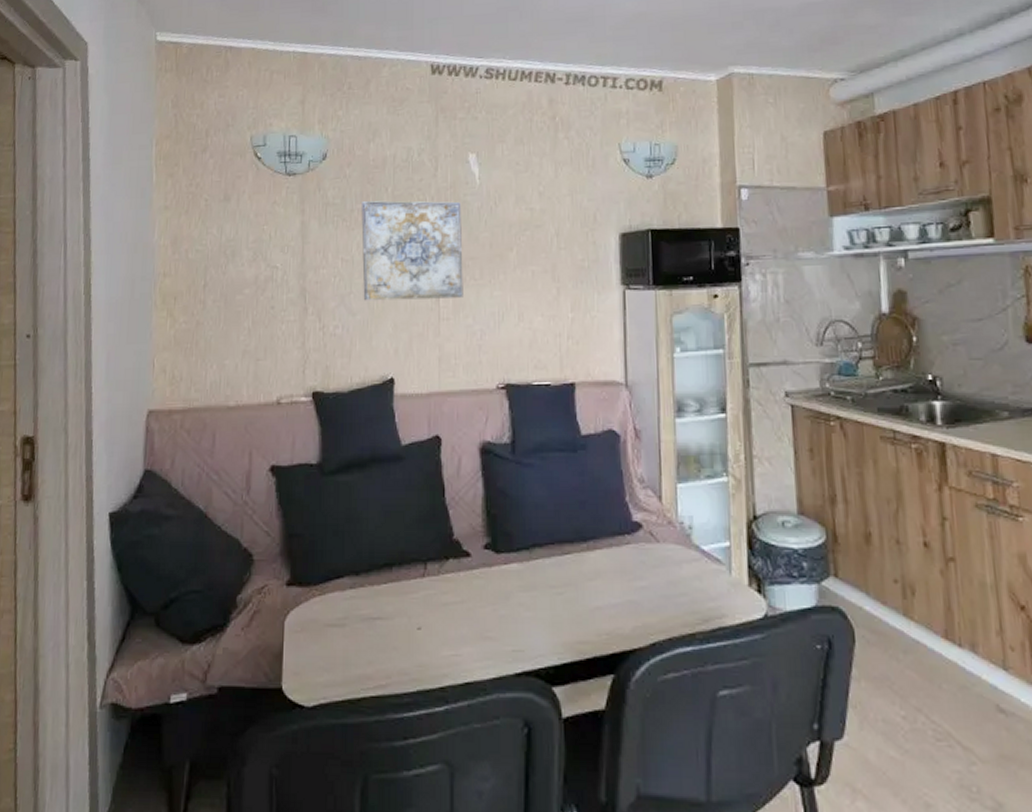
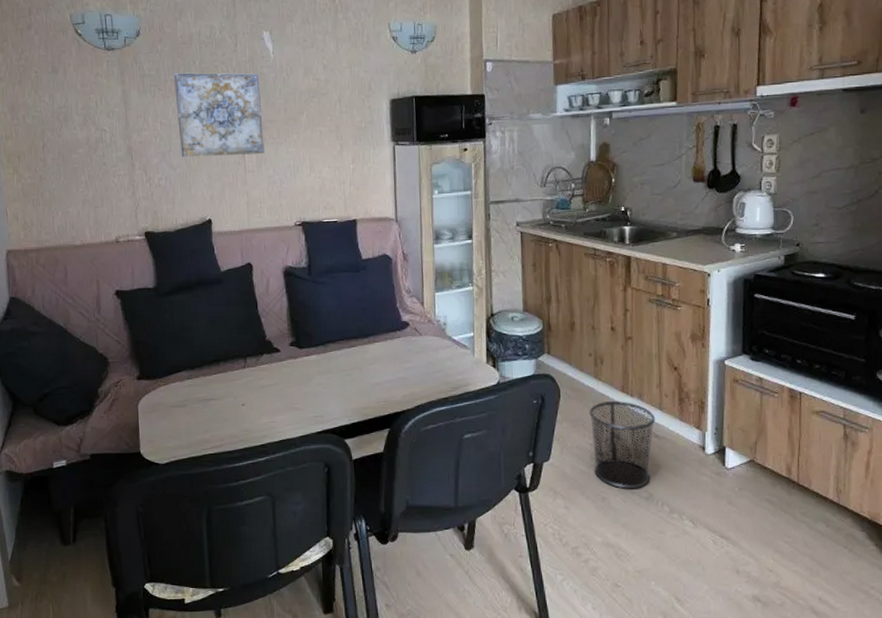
waste bin: none [898,652,999,792] -> present [589,401,656,489]

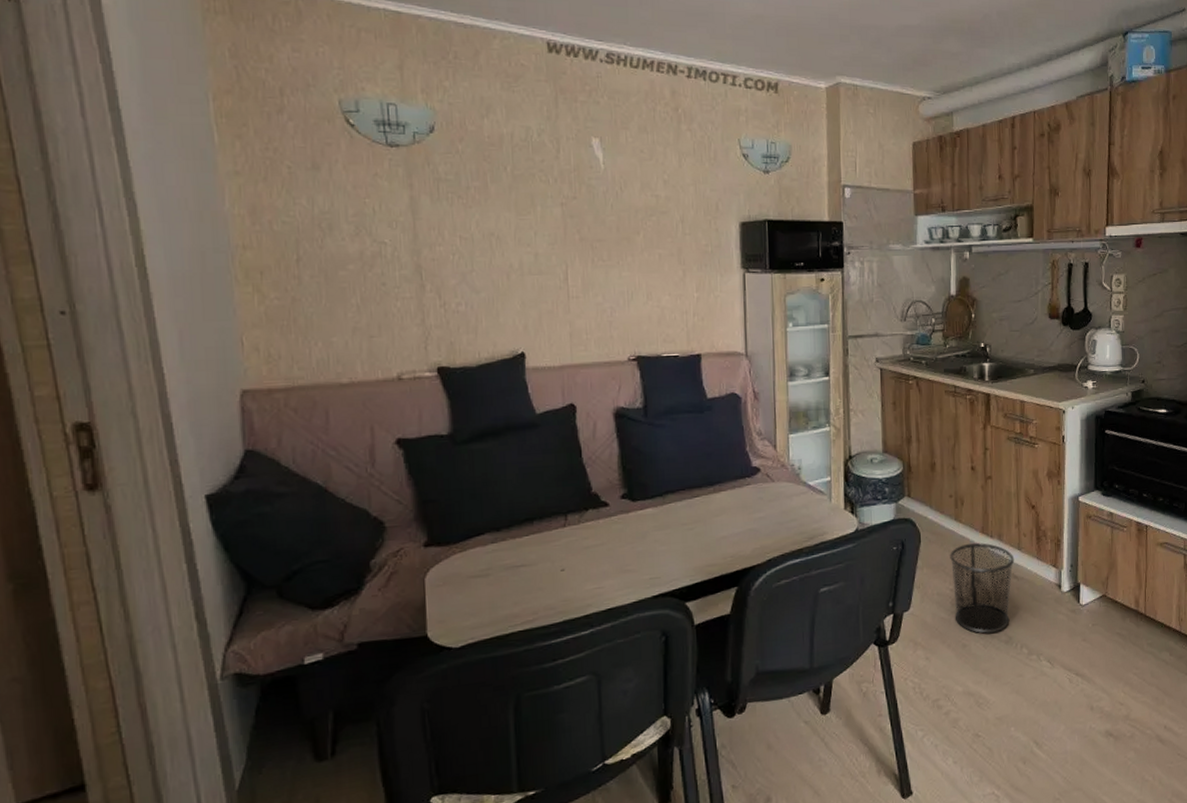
wall art: present [174,72,265,158] -> none [478,179,592,279]

